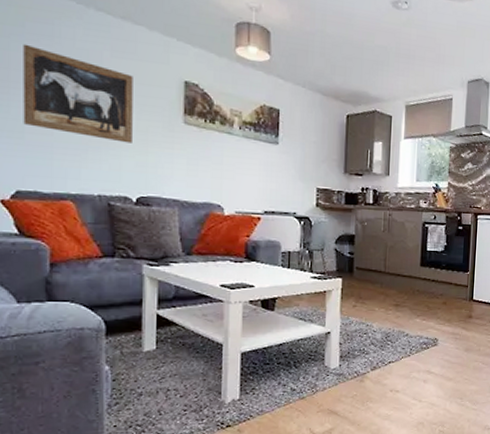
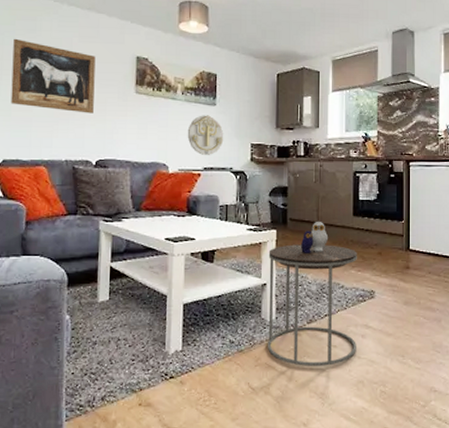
wall decoration: none [245,154,287,198] -> present [187,115,224,155]
side table: none [329,271,423,411] -> present [267,222,357,366]

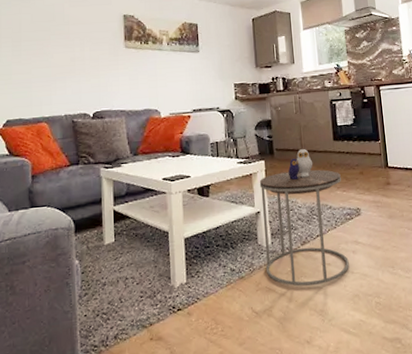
wall art: present [10,38,96,114] -> none [10,8,88,71]
wall decoration: present [187,115,224,155] -> none [175,61,209,98]

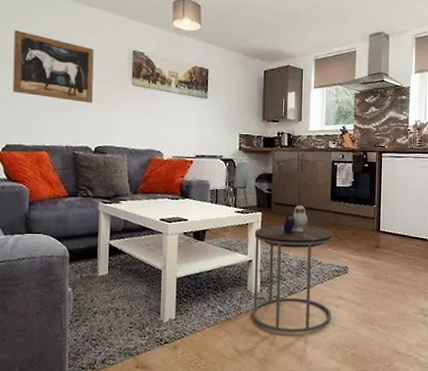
wall art: none [10,8,88,71] -> present [12,29,94,103]

